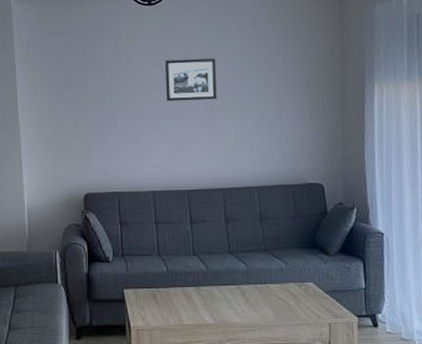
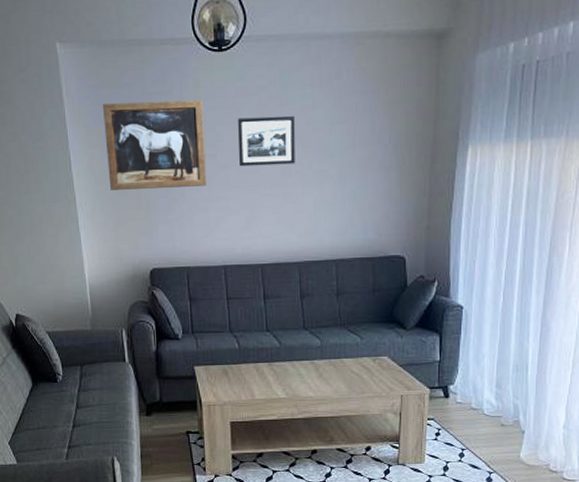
wall art: none [48,45,137,122] -> present [103,100,206,190]

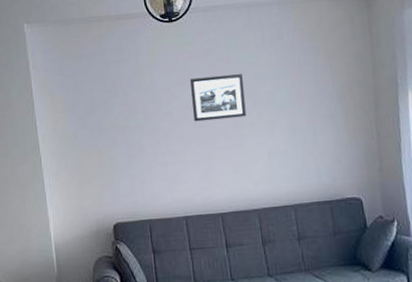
wall art: present [103,100,206,190] -> none [66,64,164,151]

